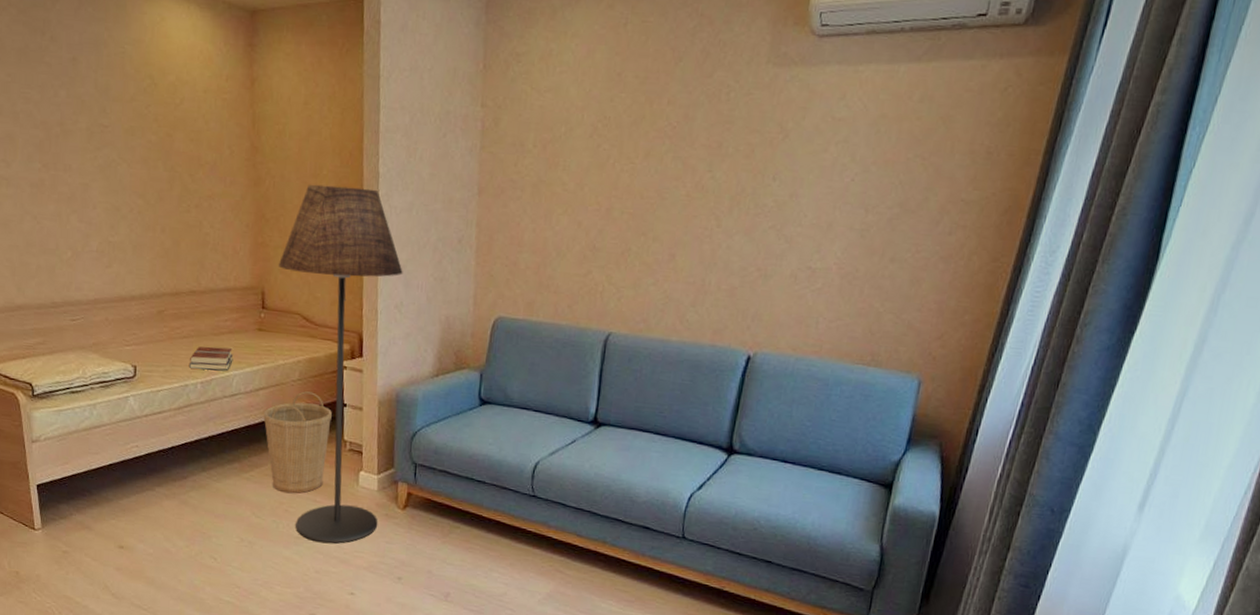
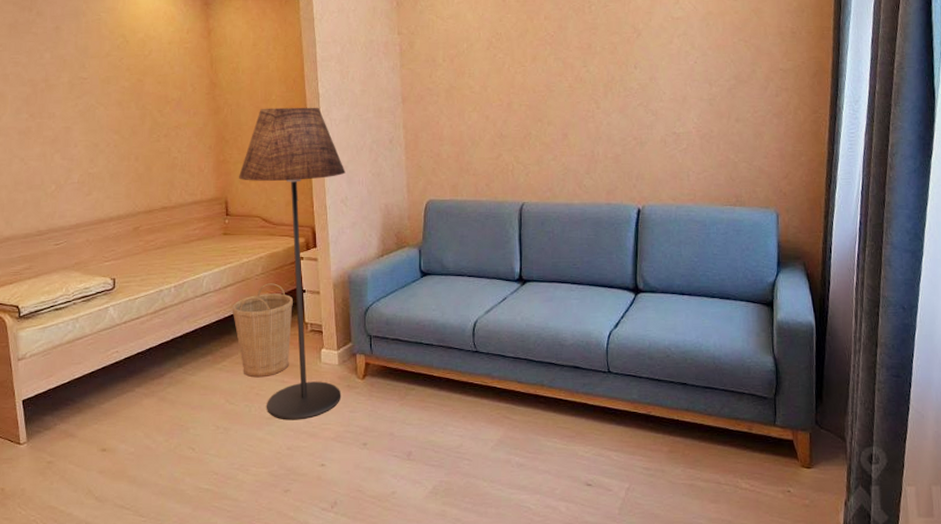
books: present [189,346,234,371] -> none [164,253,203,276]

